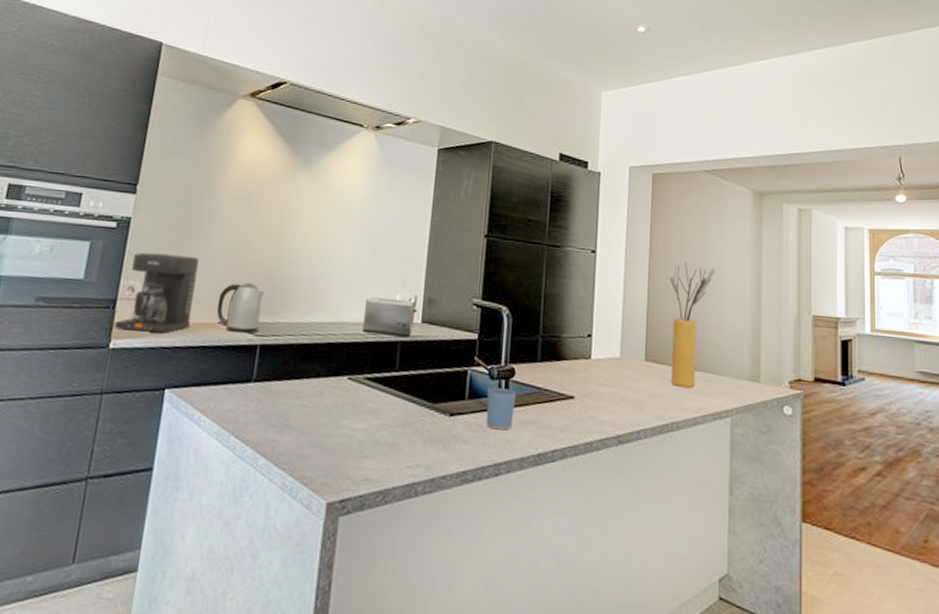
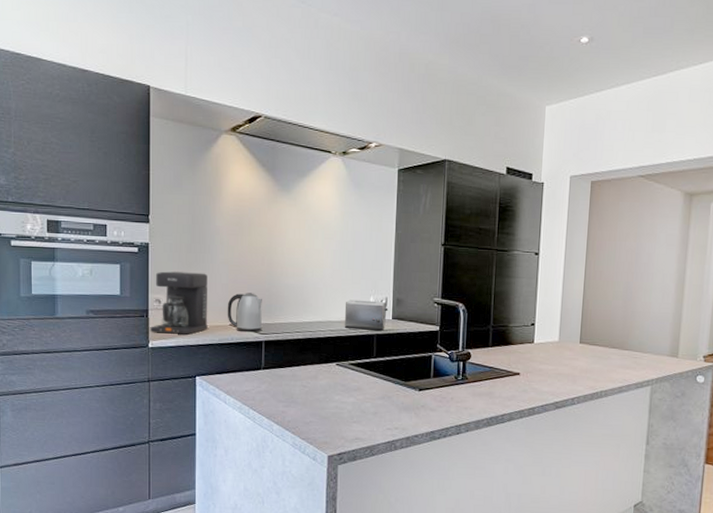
mug: present [486,388,516,431] -> none [448,368,472,401]
vase: present [669,262,715,389] -> none [601,259,645,364]

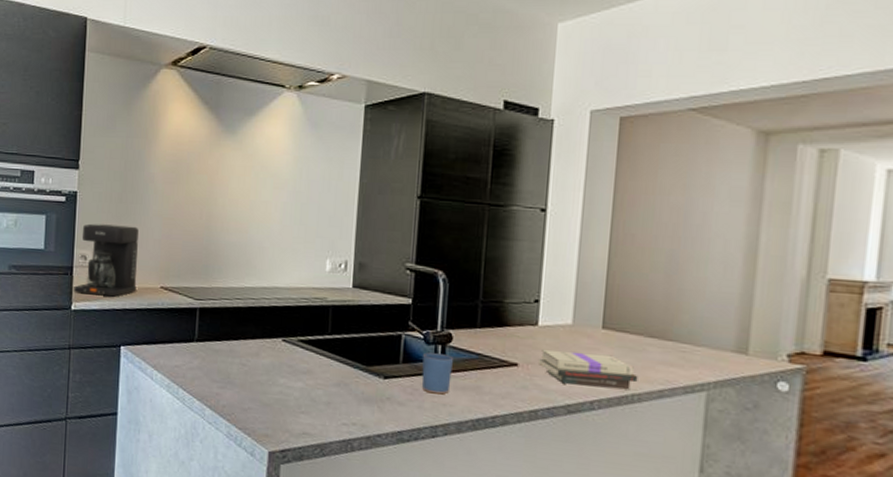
kettle: present [227,293,262,333] -> none [158,250,199,298]
toaster: present [344,300,389,331] -> none [293,262,348,301]
mug: none [448,368,472,401] -> present [421,352,453,395]
books: none [534,361,605,388] -> present [537,349,638,389]

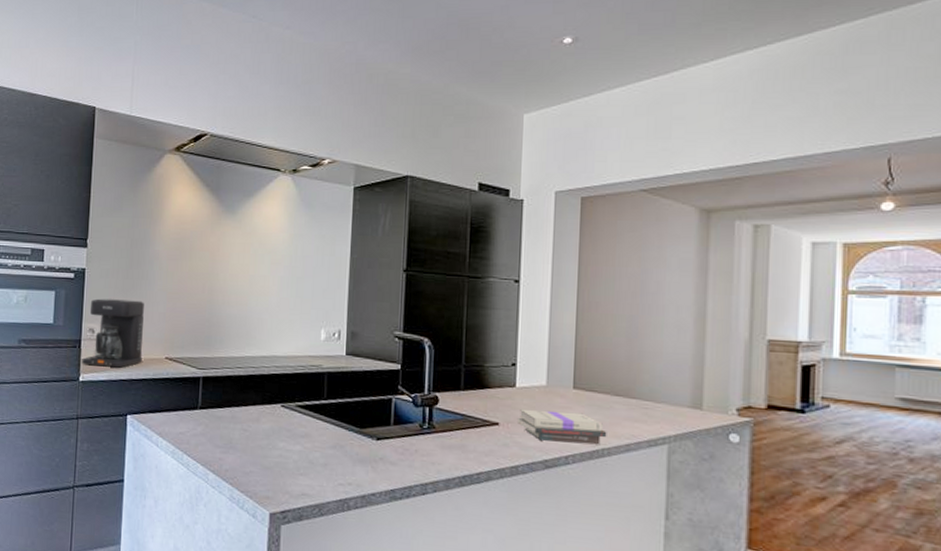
mug: present [421,352,453,395] -> none [411,414,440,454]

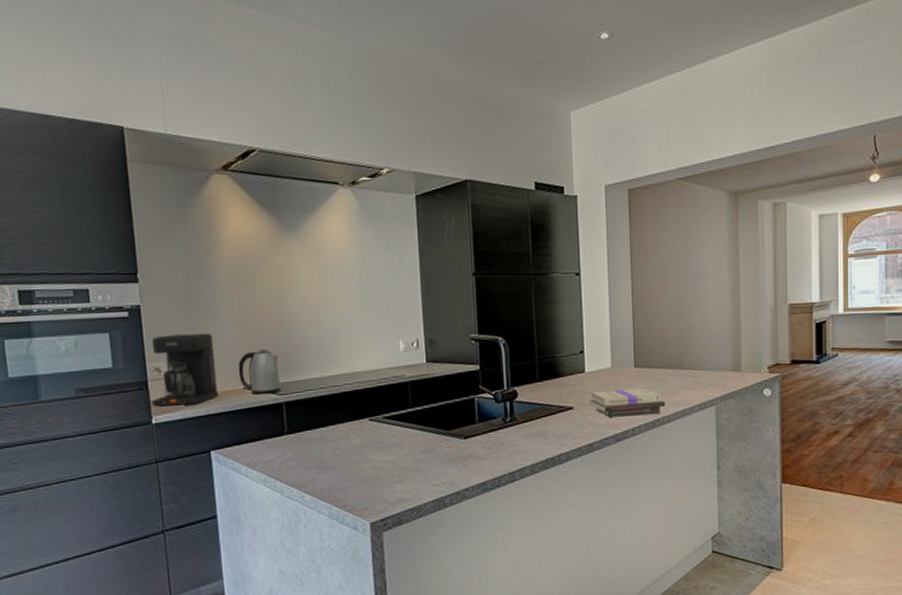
kettle: none [163,323,201,368] -> present [238,349,280,396]

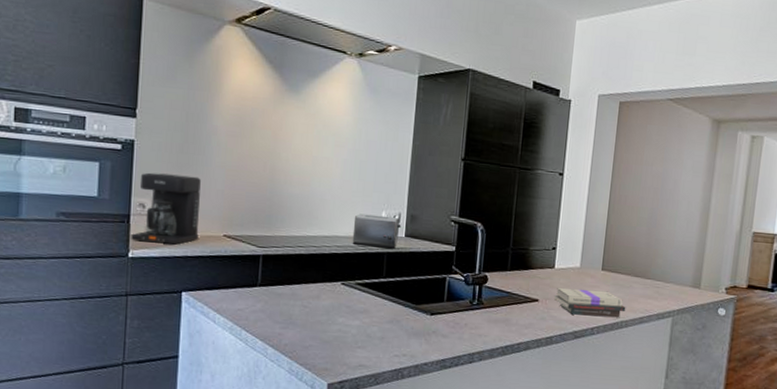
kettle: present [238,349,280,396] -> none [221,201,262,246]
toaster: none [371,343,421,379] -> present [352,213,402,249]

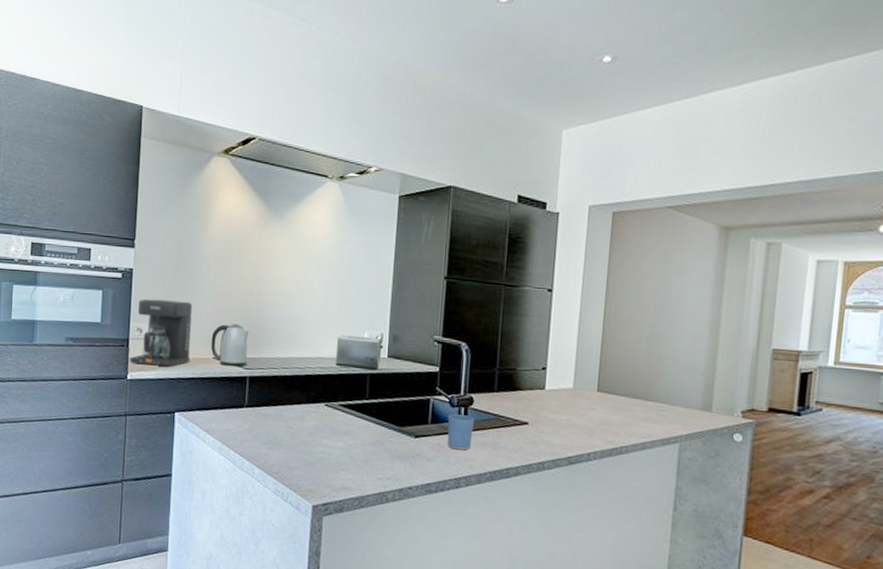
kettle: none [221,201,262,246] -> present [210,324,249,368]
mug: none [462,292,488,327] -> present [447,414,474,451]
books: present [553,287,626,317] -> none [544,409,626,442]

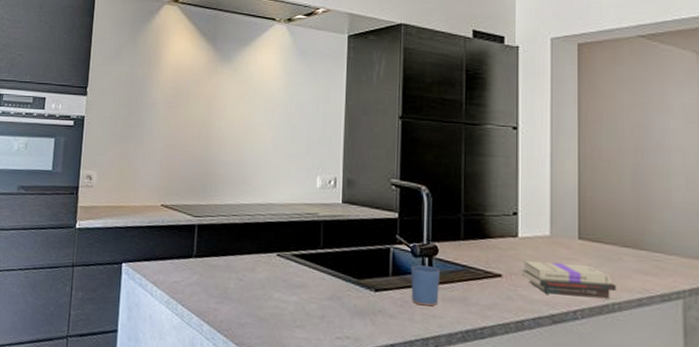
coffee maker: present [130,299,192,367] -> none [79,145,141,215]
kettle: present [210,324,249,368] -> none [159,170,197,215]
toaster: present [335,335,384,370] -> none [286,179,338,216]
books: none [544,409,626,442] -> present [520,259,617,298]

